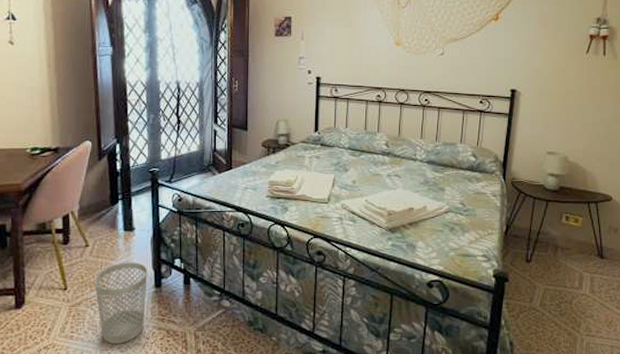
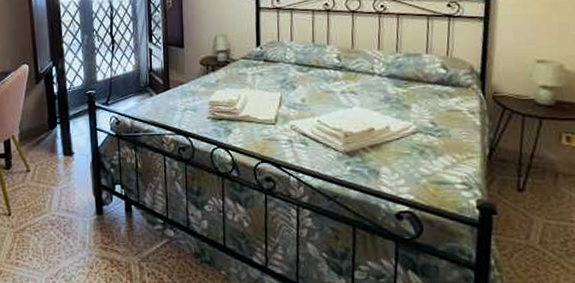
wastebasket: present [94,262,148,344] -> none [36,188,89,272]

